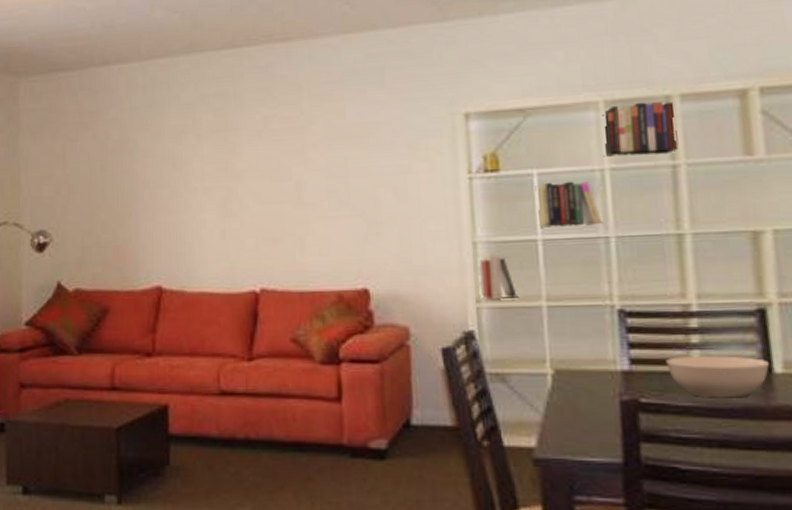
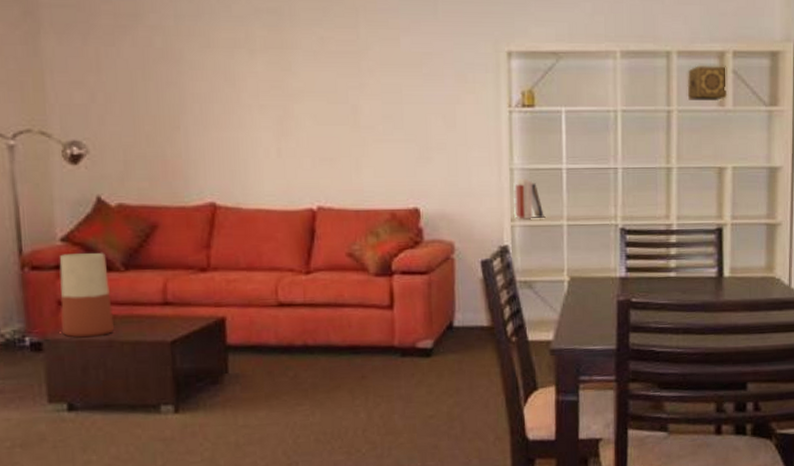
vase: none [22,337,66,420] -> present [59,253,114,338]
books: present [536,181,601,228] -> none [563,119,612,158]
books: present [602,101,679,157] -> none [617,55,674,101]
bowl: present [666,355,769,398] -> none [652,264,721,297]
decorative box: none [697,106,757,151] -> present [687,66,728,102]

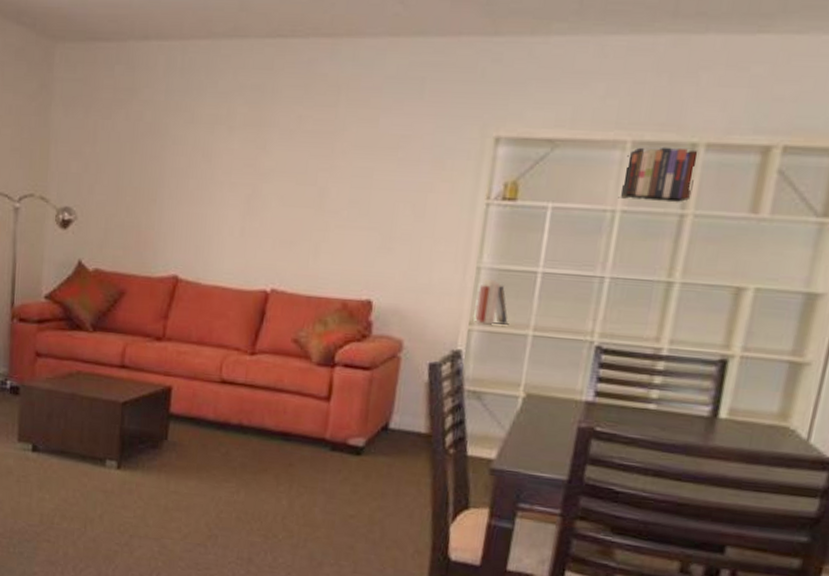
vase: present [59,253,114,338] -> none [36,310,79,389]
books: none [617,55,674,101] -> present [618,147,700,203]
decorative box: present [687,66,728,102] -> none [710,162,771,207]

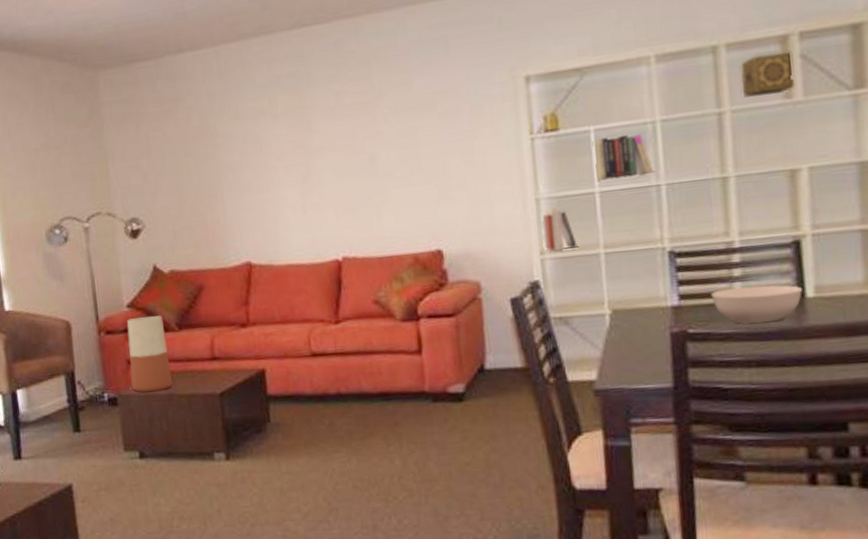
vase: none [36,310,79,389] -> present [126,315,172,393]
books: none [541,217,602,264] -> present [593,134,653,181]
books: present [618,147,700,203] -> none [654,52,724,110]
bowl: none [626,394,717,436] -> present [711,285,802,325]
decorative box: none [710,162,771,207] -> present [741,51,796,98]

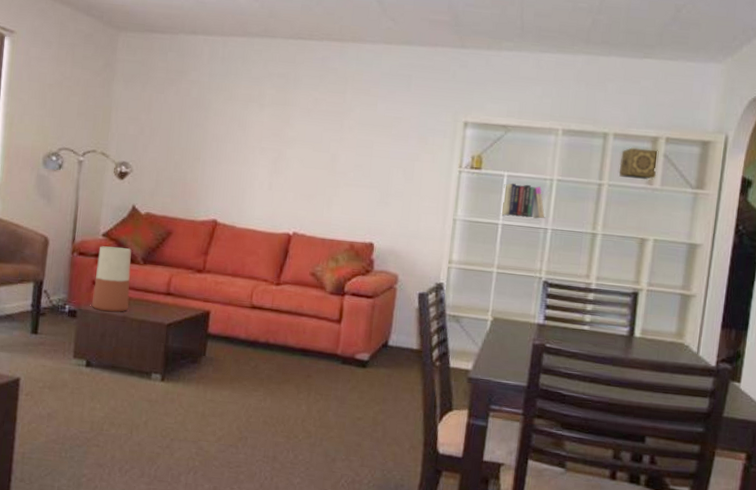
books: present [542,207,578,252] -> none [453,227,478,264]
bowl: present [711,285,802,325] -> none [567,318,633,351]

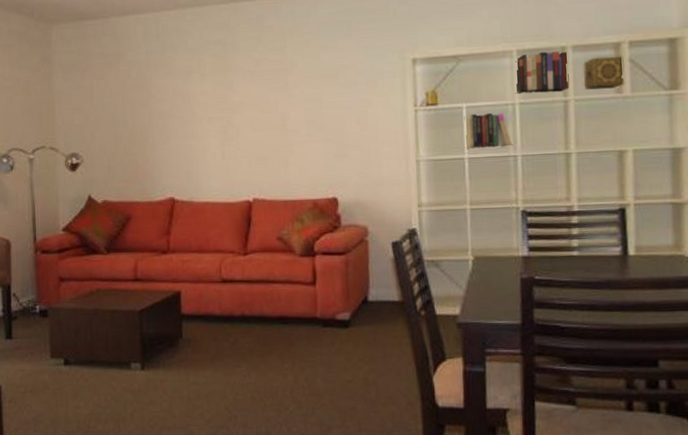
vase: present [92,246,132,313] -> none [61,240,98,307]
books: none [554,134,610,176] -> present [515,51,570,94]

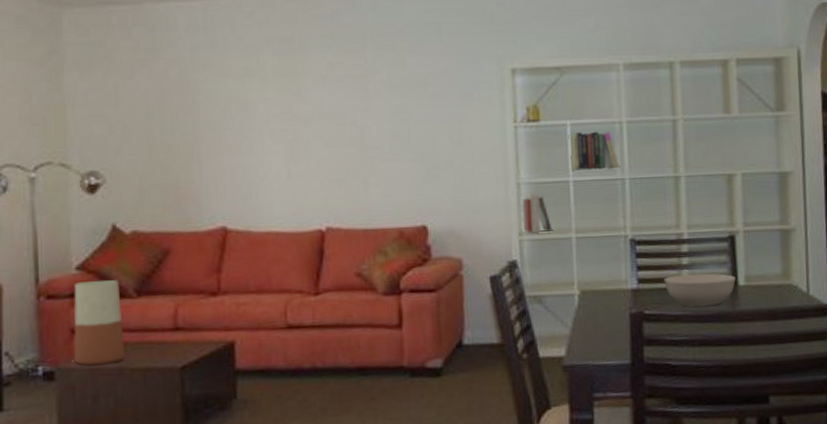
vase: none [61,240,98,307] -> present [74,280,125,367]
books: none [421,168,449,205] -> present [522,192,552,234]
books: present [515,51,570,94] -> none [622,66,678,111]
bowl: none [554,243,626,275] -> present [664,273,736,308]
decorative box: present [583,56,625,90] -> none [691,74,733,109]

